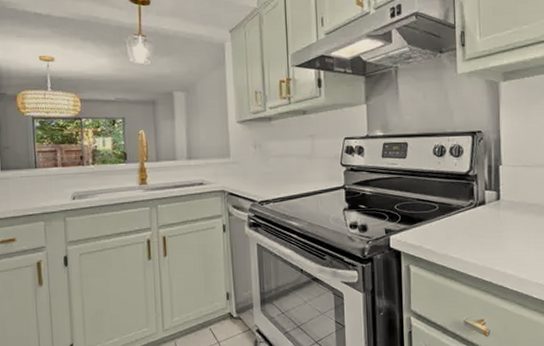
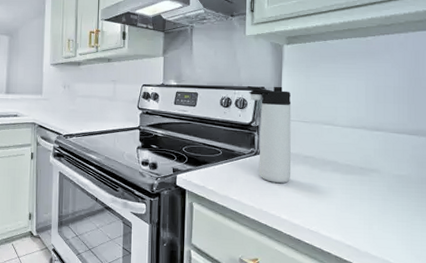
thermos bottle: none [462,128,515,236] -> present [247,85,292,183]

